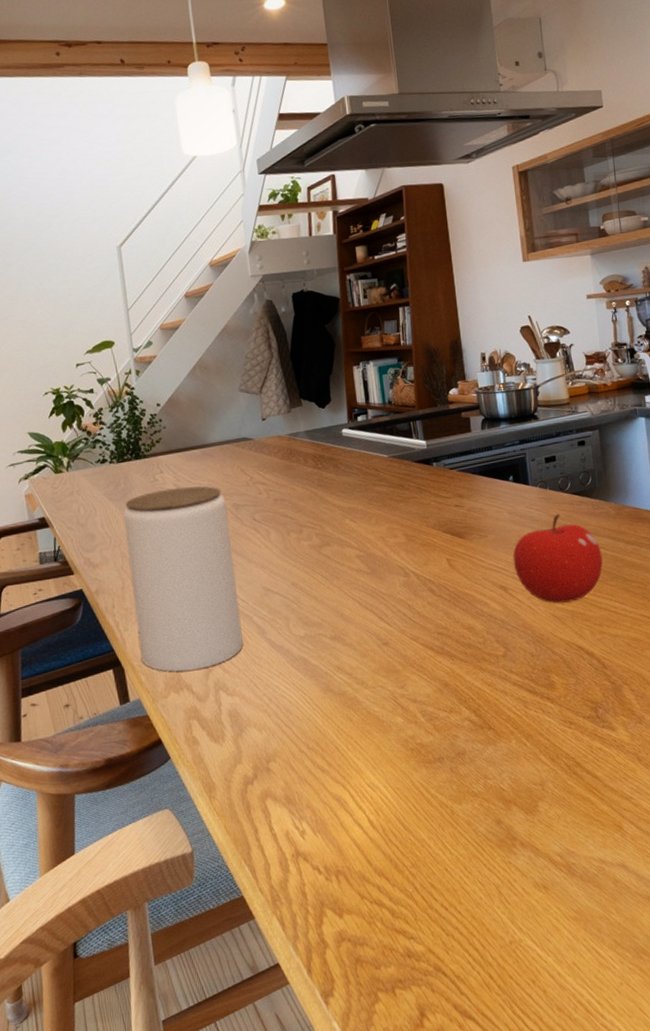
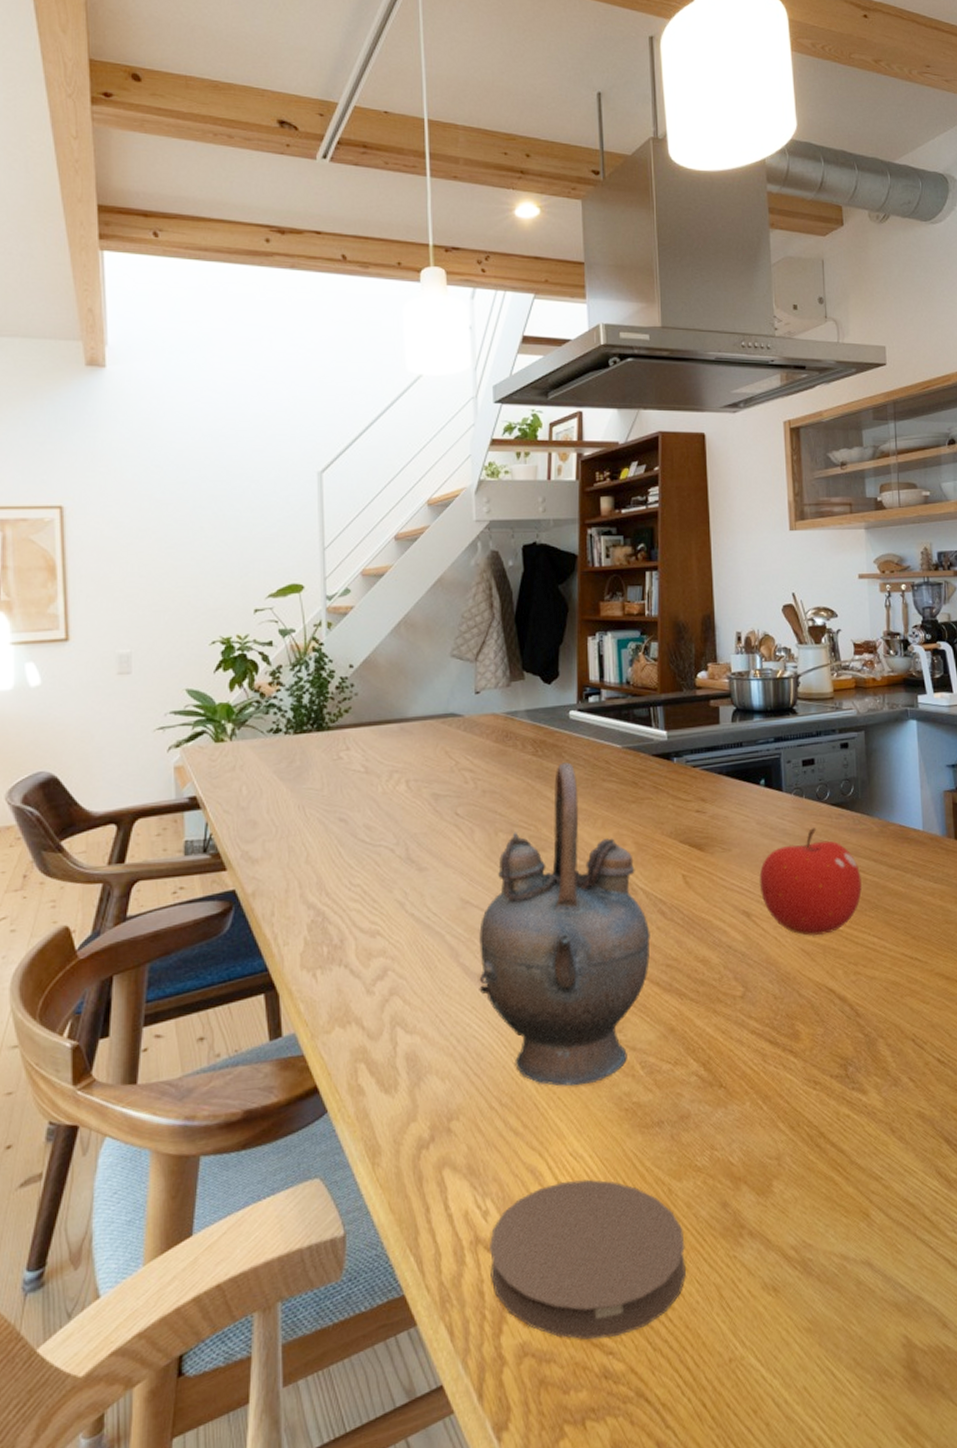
jar: present [123,486,243,672] -> none [295,768,431,1001]
teapot: none [280,472,424,733] -> present [479,762,650,1087]
coaster: none [308,805,470,928] -> present [490,1179,686,1340]

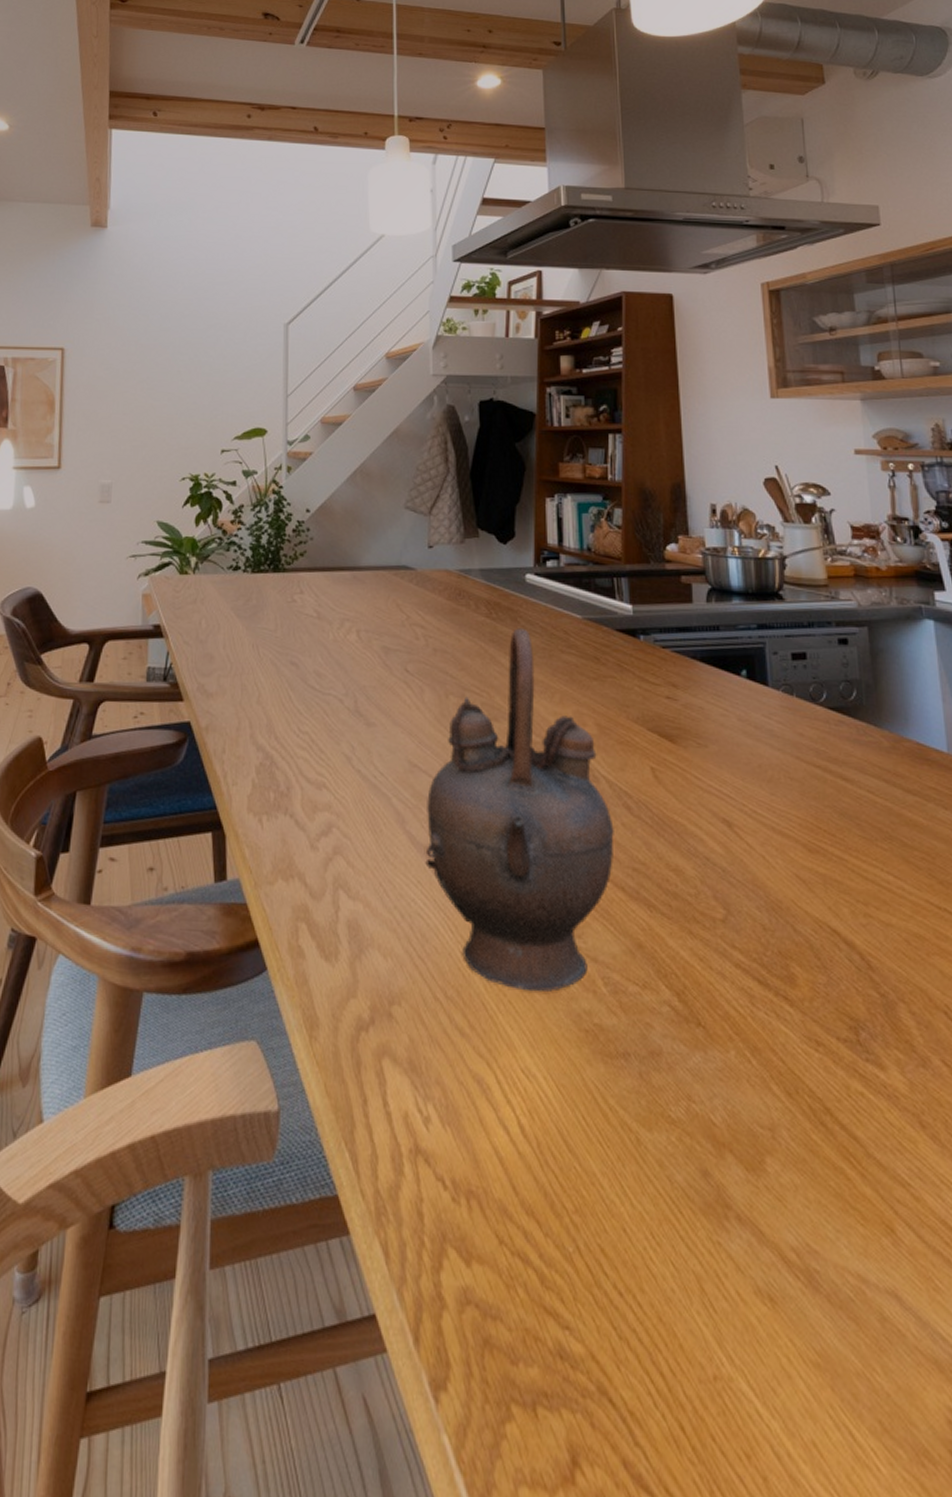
coaster: present [490,1179,686,1340] -> none [431,1101,658,1308]
fruit: present [759,828,862,936] -> none [742,733,871,863]

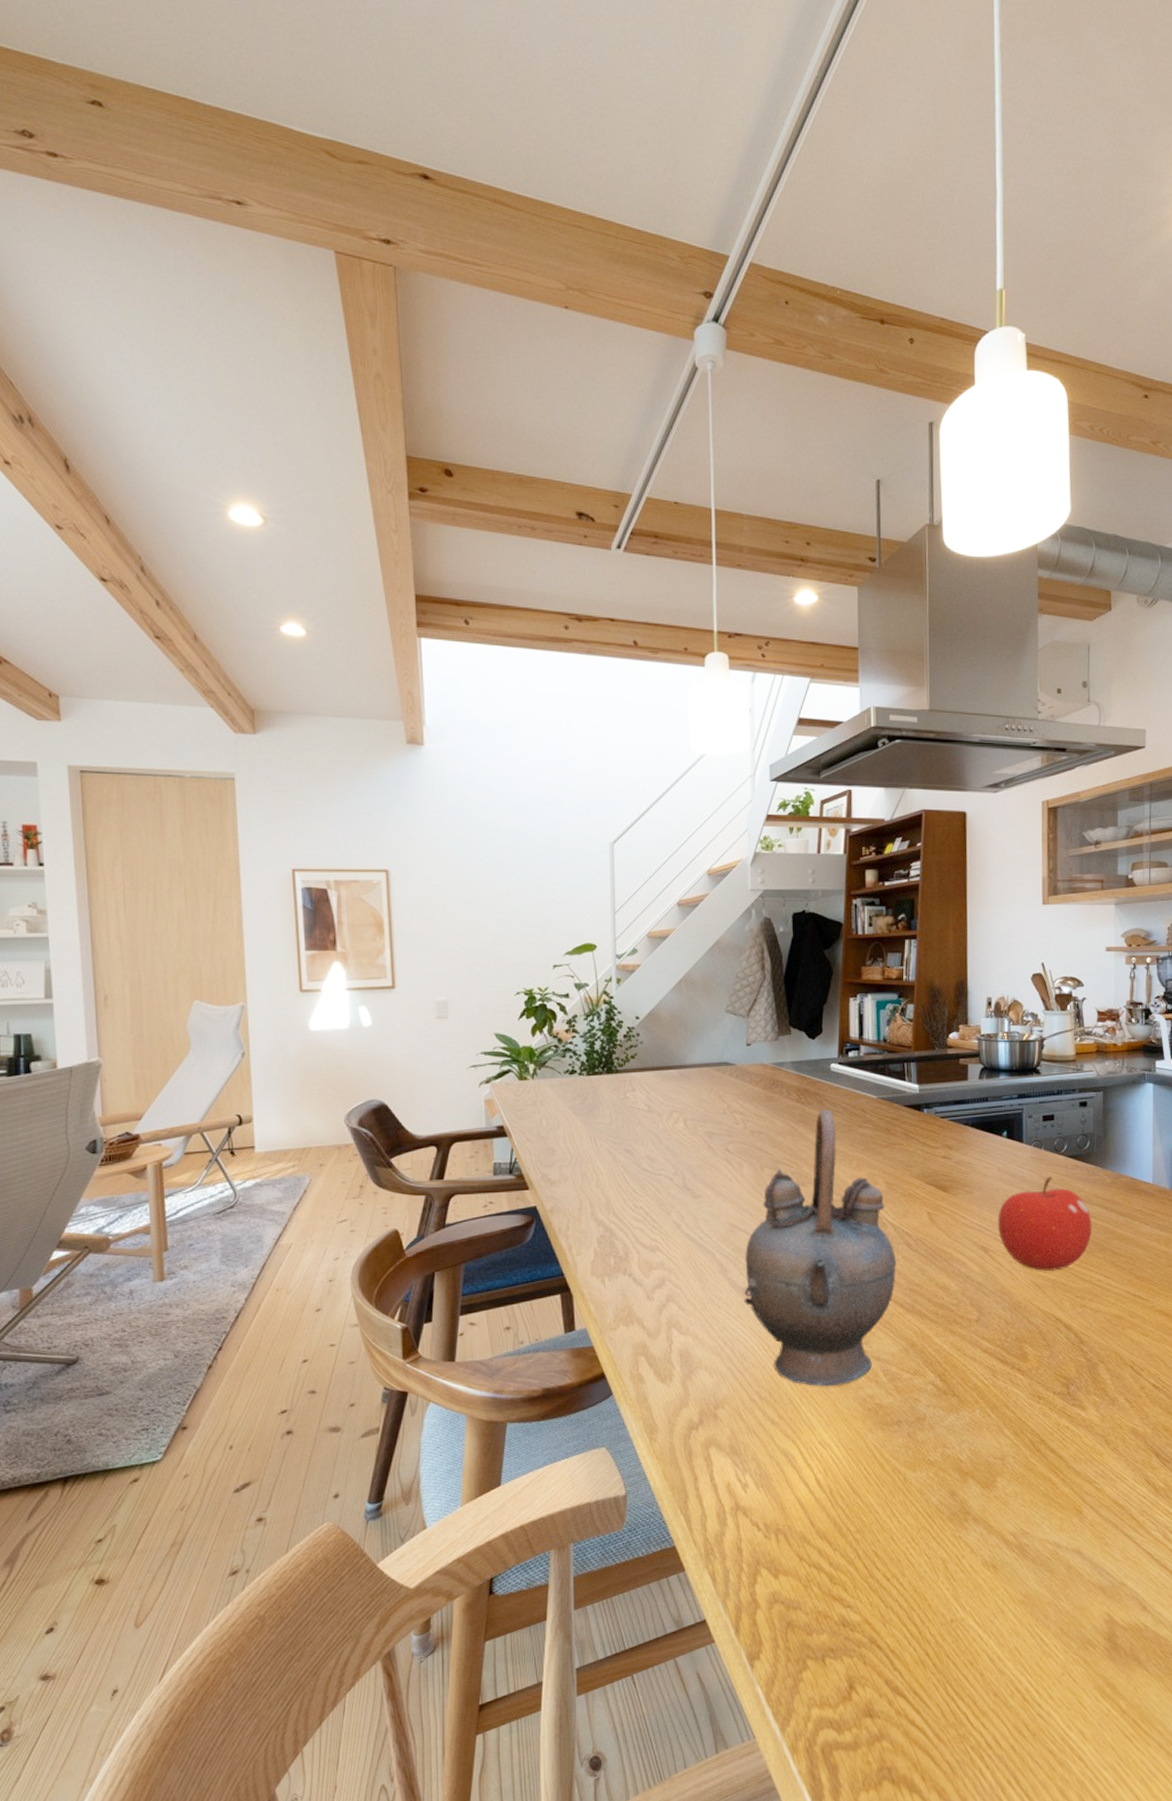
fruit: none [742,733,871,863] -> present [997,1176,1092,1272]

